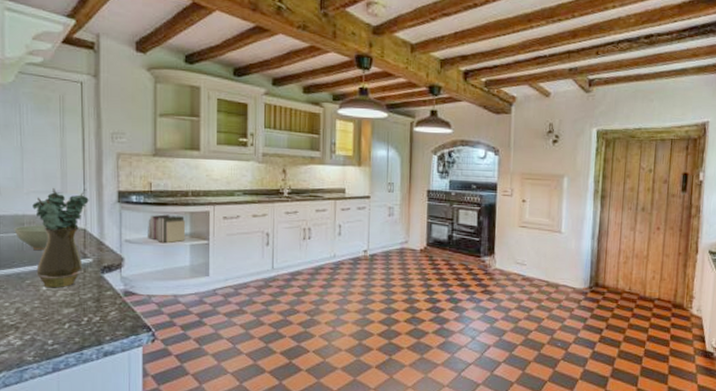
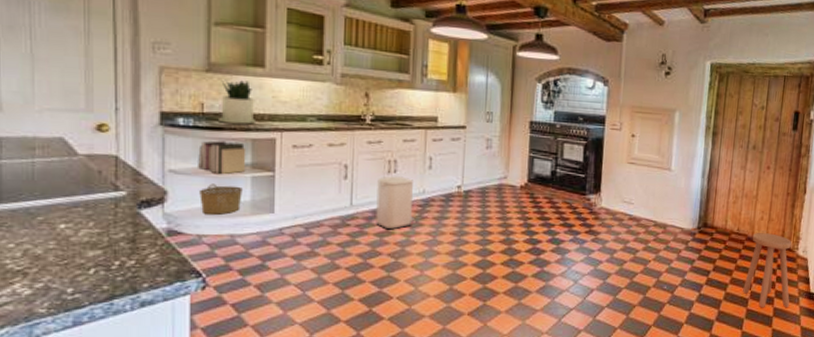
bowl: present [14,224,49,251] -> none [21,149,69,182]
vase: present [32,188,89,288] -> none [47,106,122,226]
basket: none [149,251,183,278] -> present [200,183,243,215]
planter: none [164,162,194,200] -> present [219,79,257,125]
pedal bin: none [294,242,328,291] -> present [376,176,416,230]
stool: none [636,292,686,367] -> present [743,233,792,309]

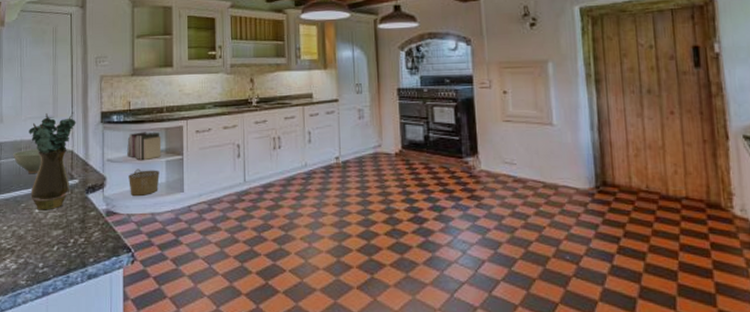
bowl: none [21,149,69,182] -> present [13,148,42,174]
vase: none [47,106,122,226] -> present [29,113,76,210]
planter: present [219,79,257,125] -> none [141,80,168,117]
pedal bin: present [376,176,416,230] -> none [265,151,301,203]
stool: present [743,233,792,309] -> none [667,190,737,283]

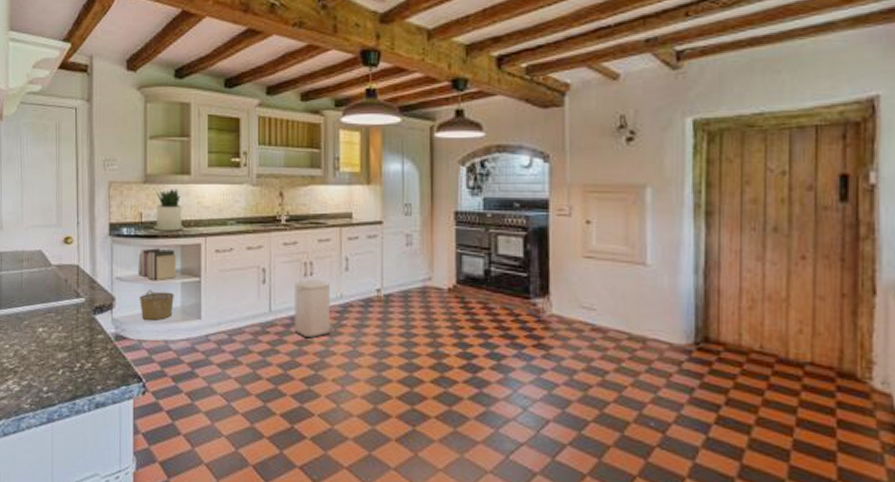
bowl: present [13,148,42,174] -> none [14,260,45,290]
vase: present [29,113,76,210] -> none [31,222,82,330]
planter: none [141,80,168,117] -> present [154,189,185,231]
pedal bin: none [265,151,301,203] -> present [294,279,334,339]

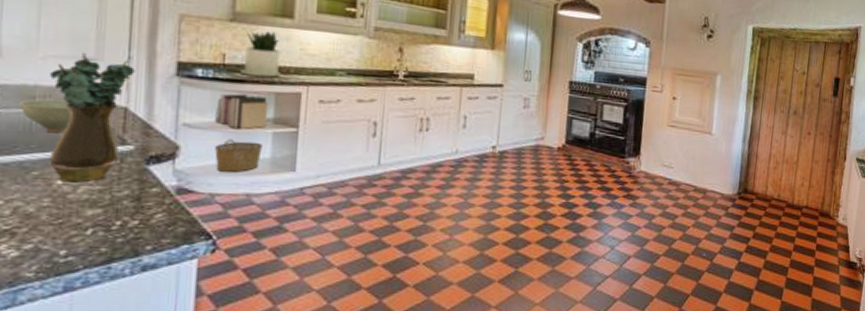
bowl: none [14,260,45,290] -> present [19,98,72,134]
vase: none [31,222,82,330] -> present [49,53,135,183]
pedal bin: present [294,279,334,339] -> none [404,134,447,191]

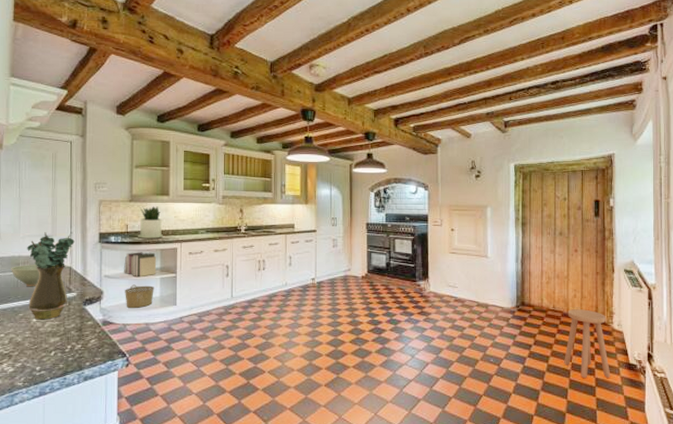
stool: none [782,199,832,278] -> present [564,309,611,379]

